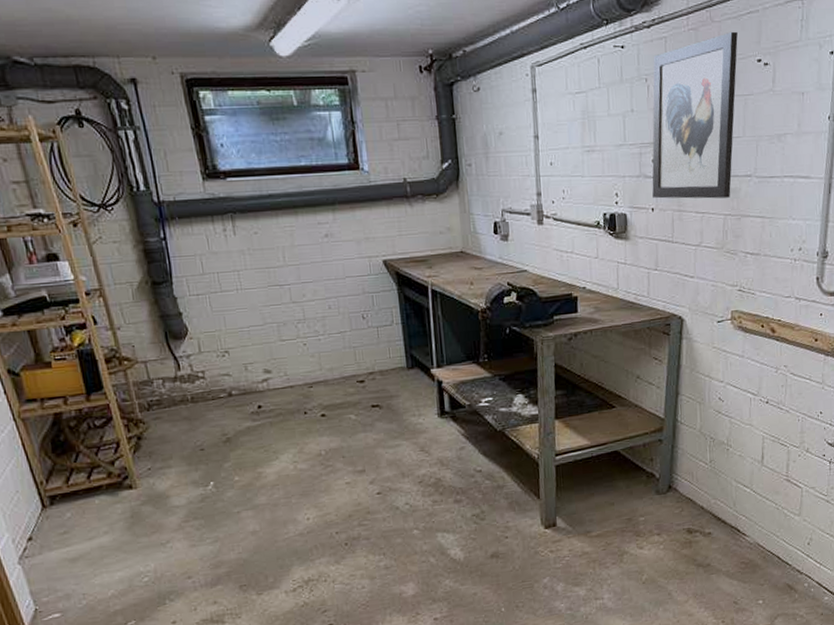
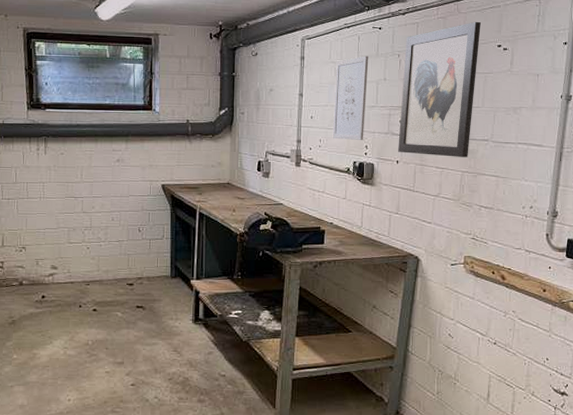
wall art: none [574,82,613,189] -> present [332,56,369,140]

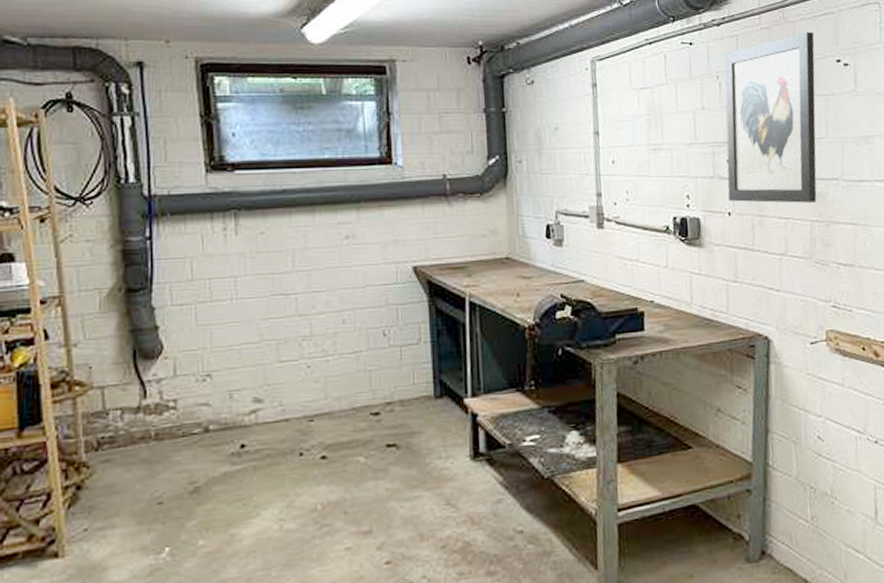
wall art: present [332,56,369,140] -> none [639,79,684,189]

